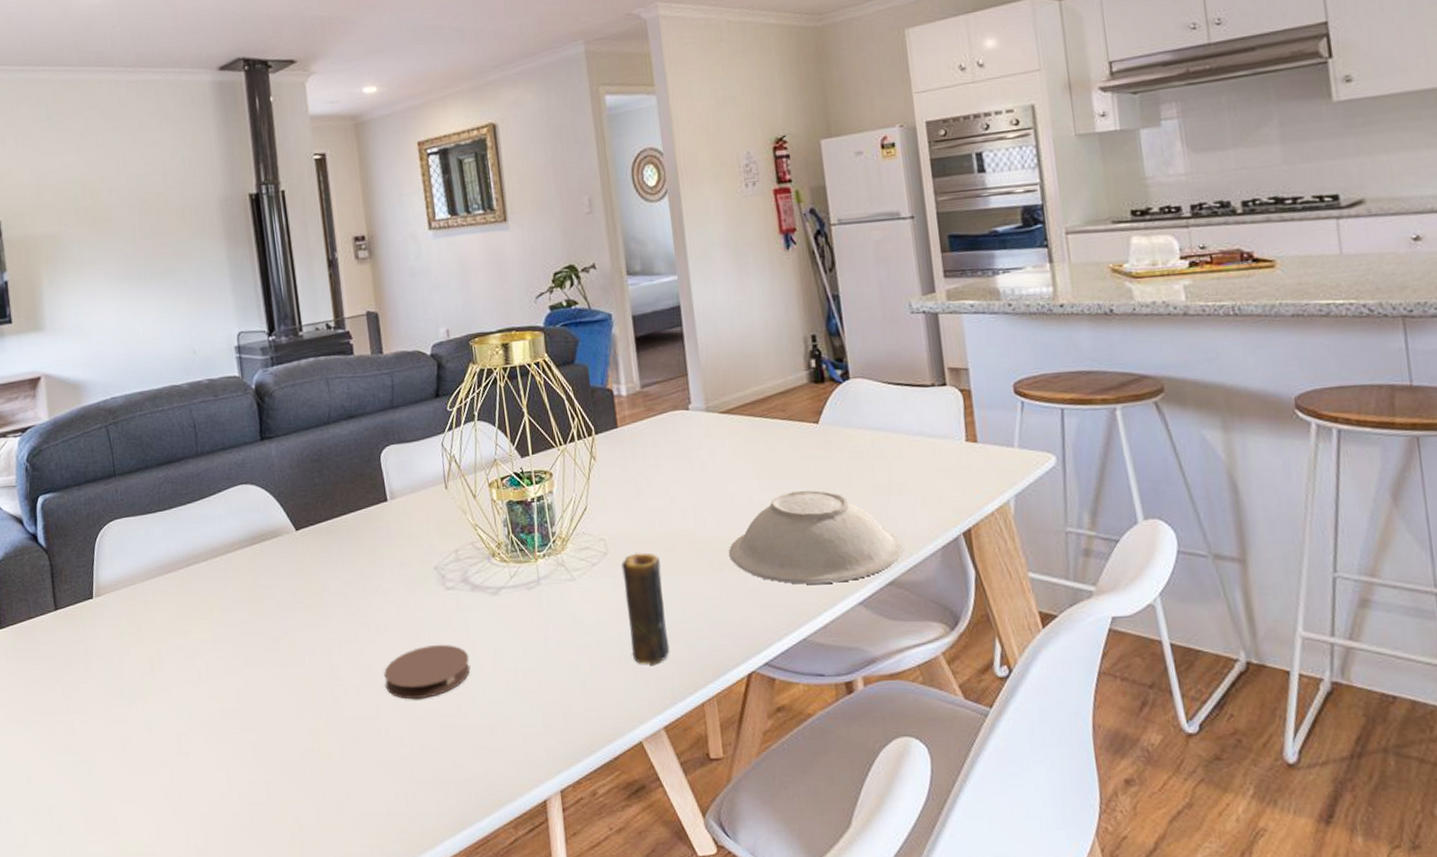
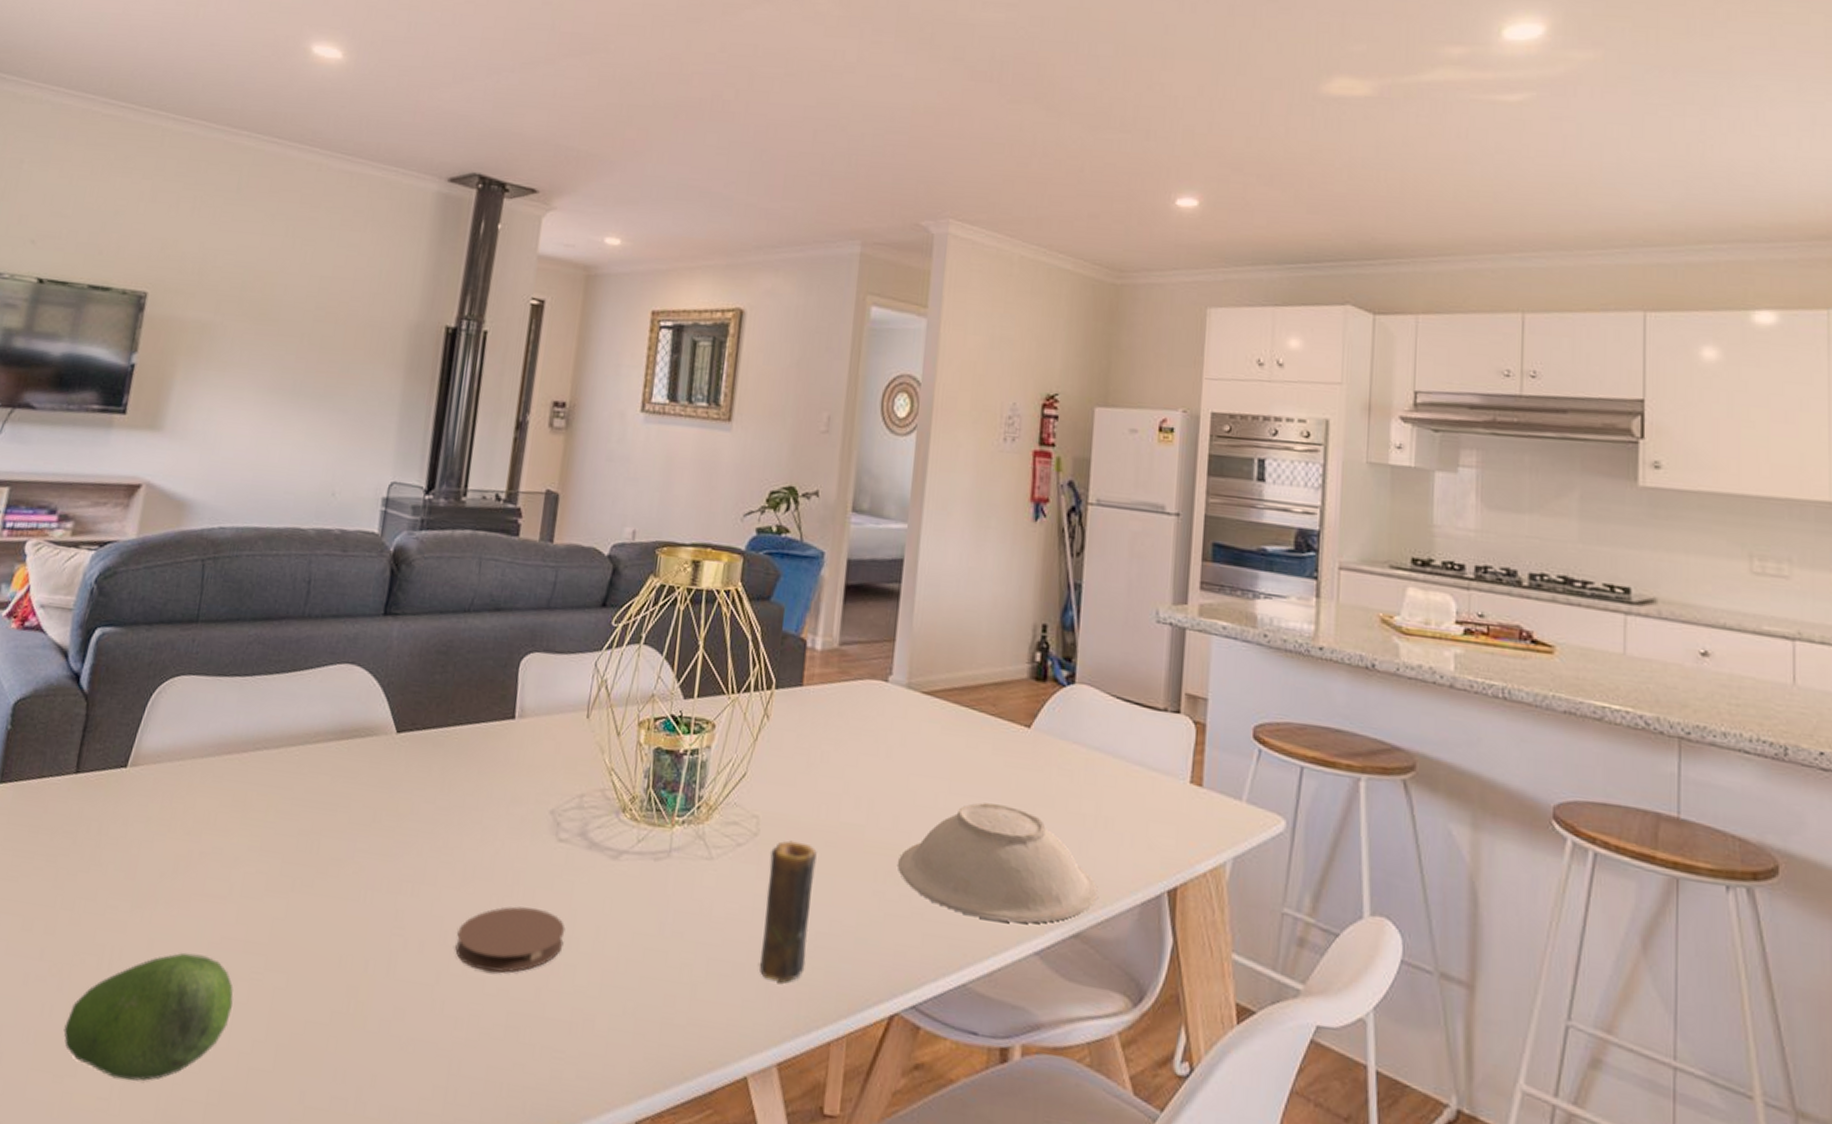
fruit: none [102,728,225,829] -> present [63,952,234,1081]

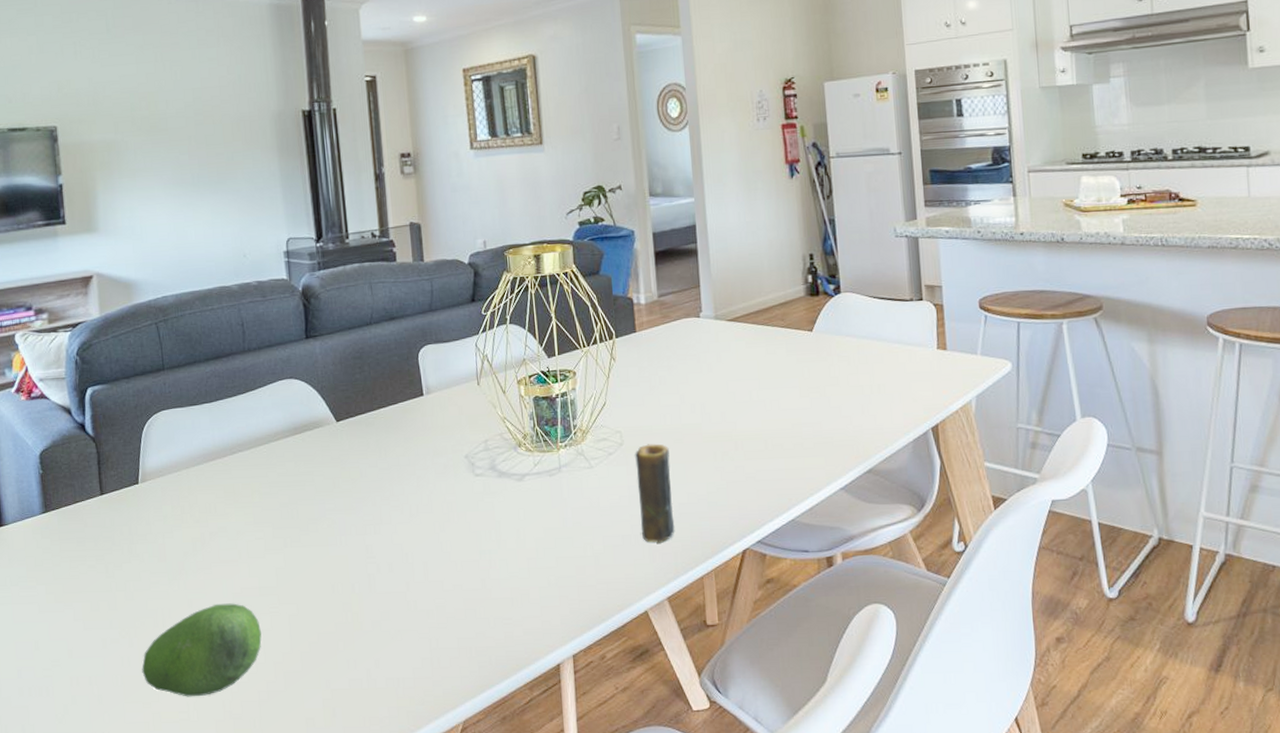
coaster: present [455,906,566,973] -> none [415,526,495,576]
bowl: present [898,802,1098,924] -> none [730,390,881,472]

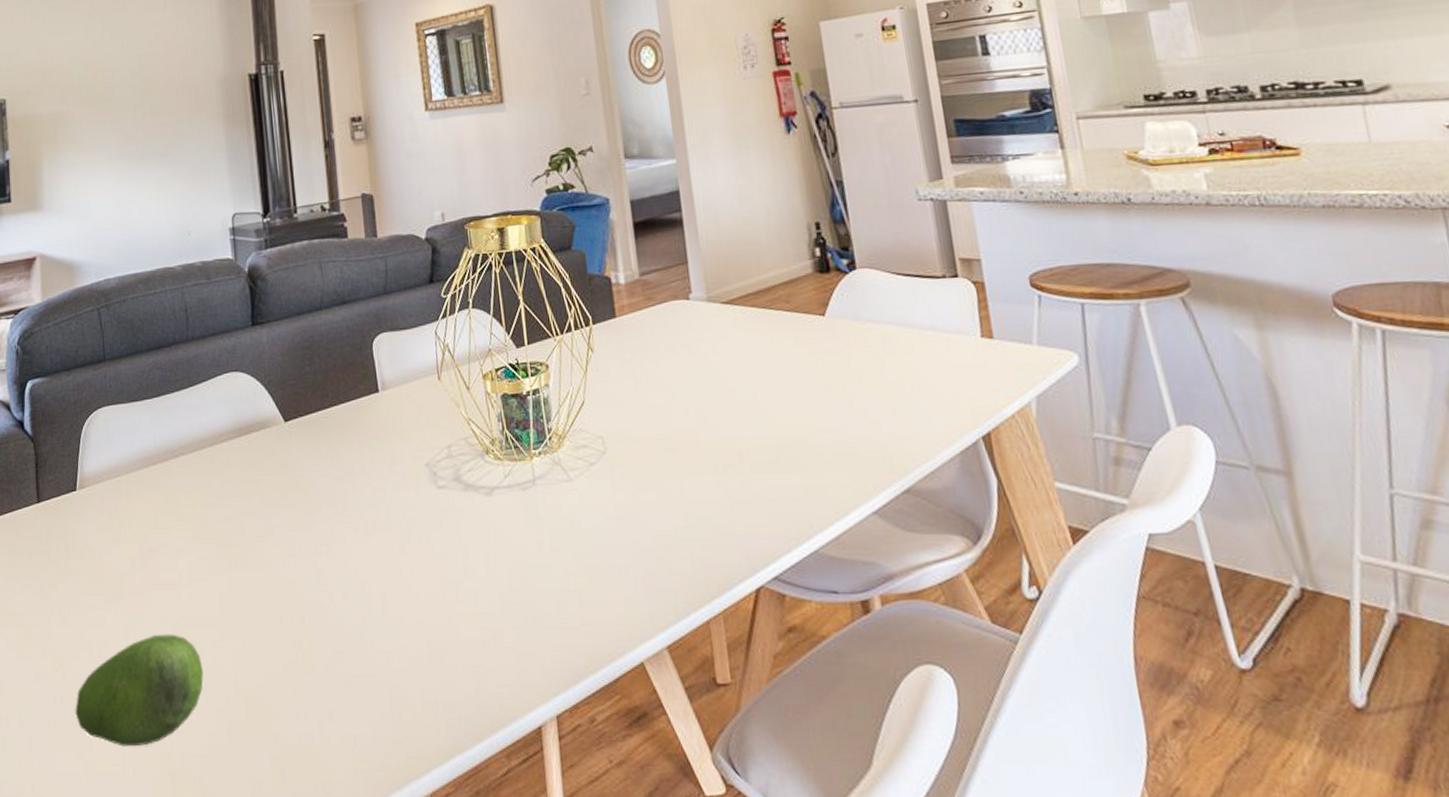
candle: present [635,443,675,543] -> none [620,452,673,577]

